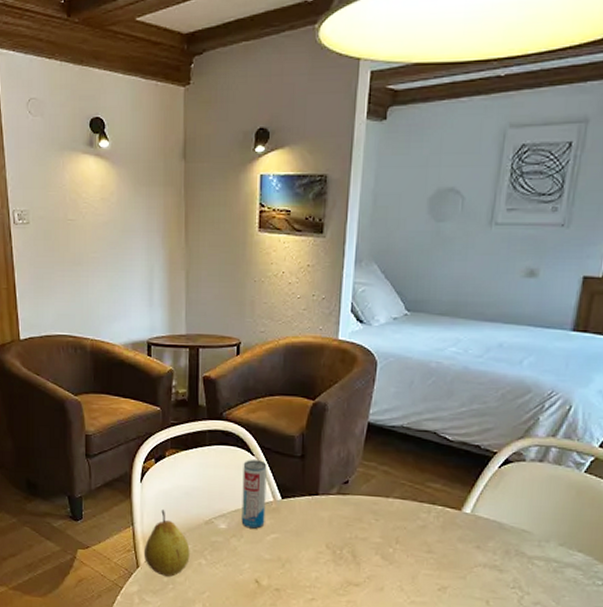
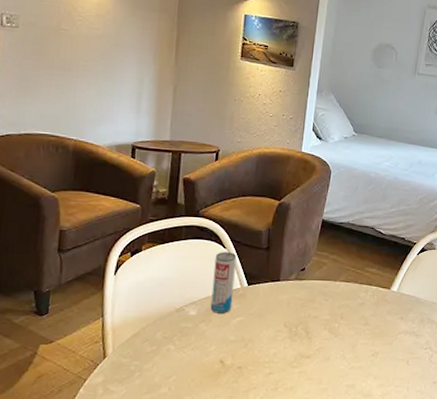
fruit: present [144,510,190,577] -> none [112,300,160,364]

